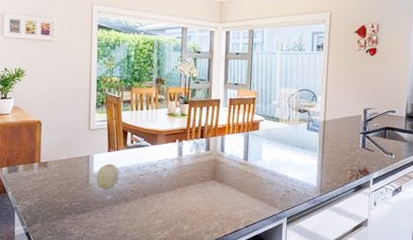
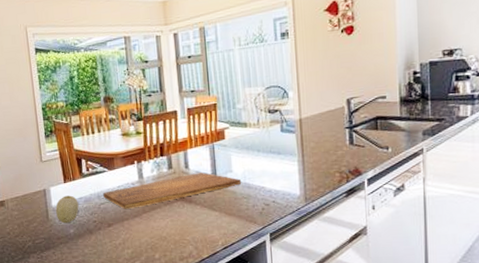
cutting board: none [143,157,269,182] -> present [103,172,242,209]

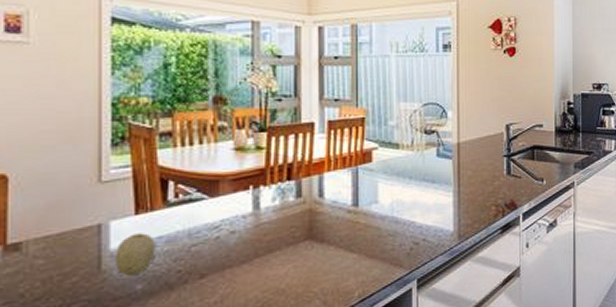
cutting board: present [103,172,242,209] -> none [197,203,389,252]

